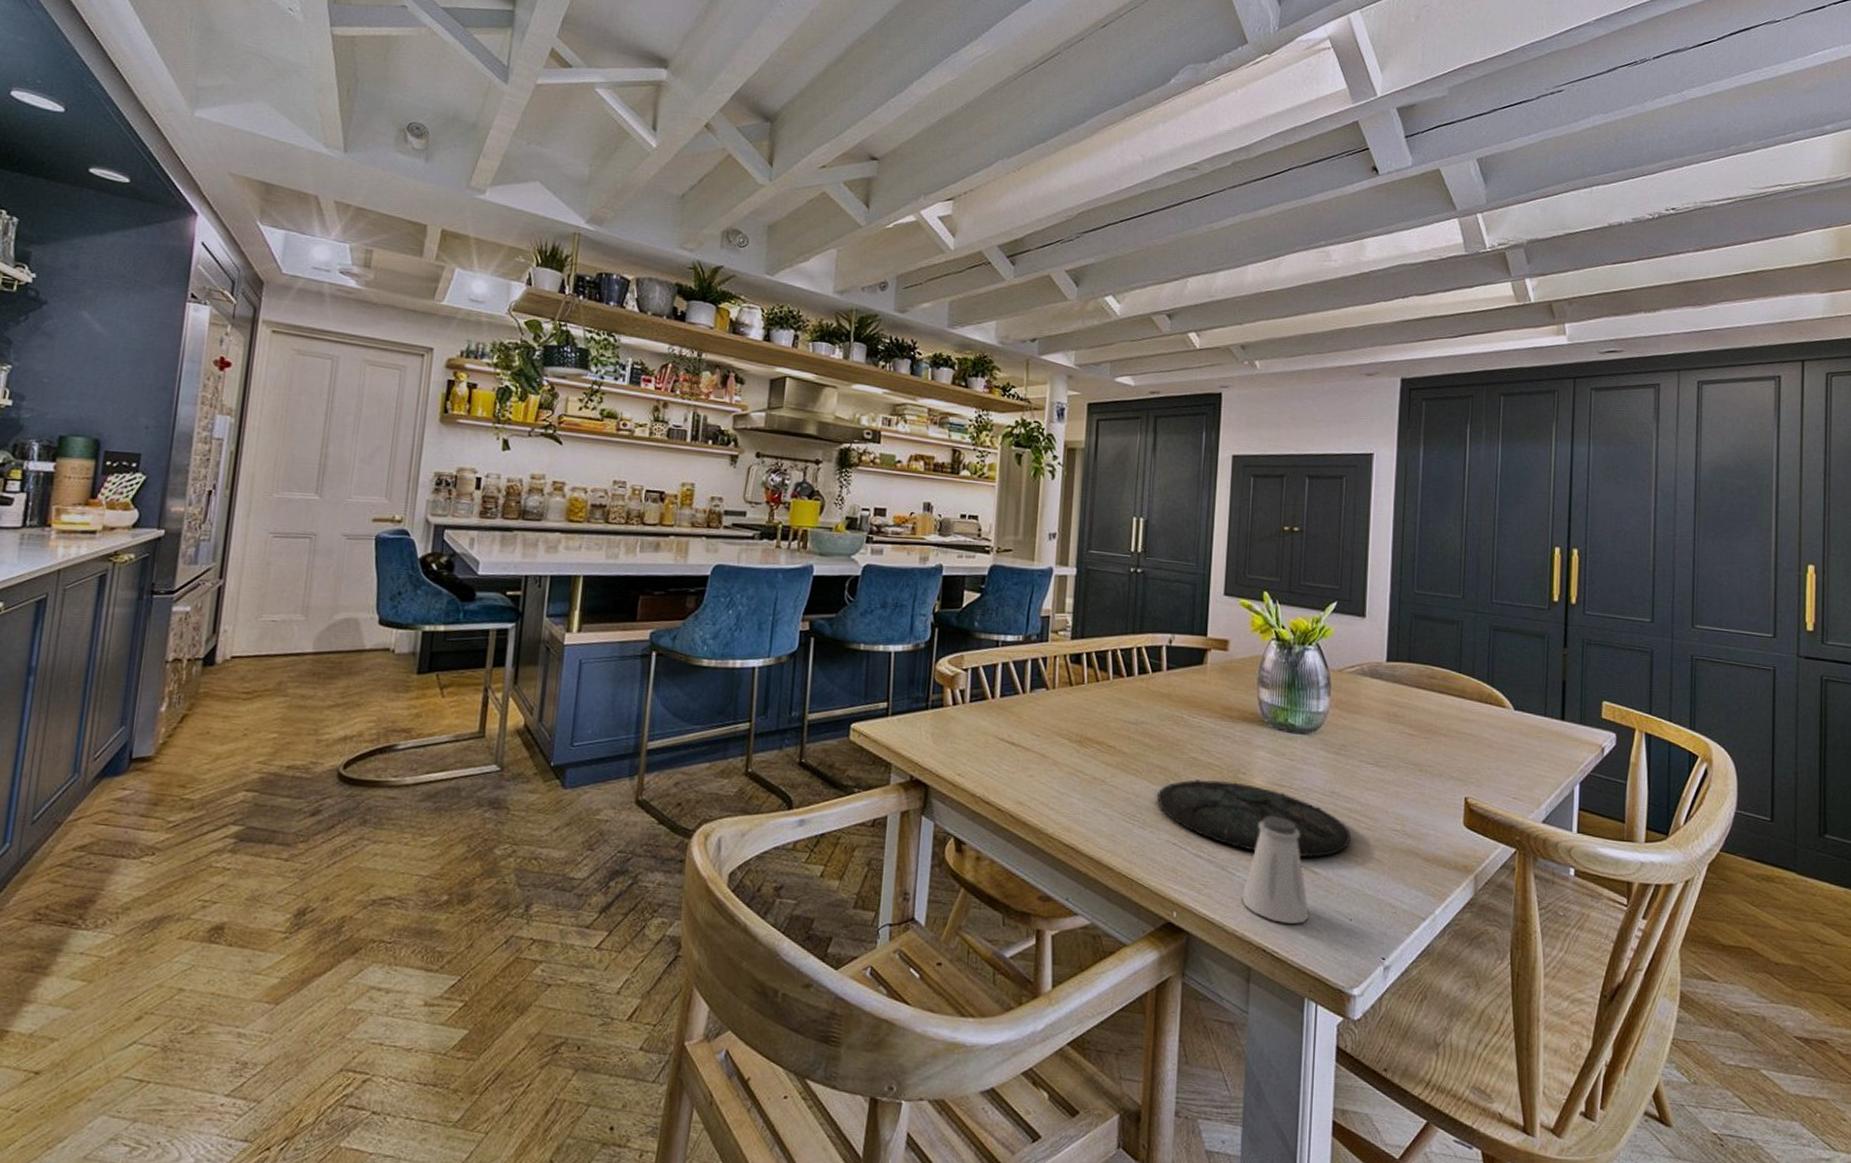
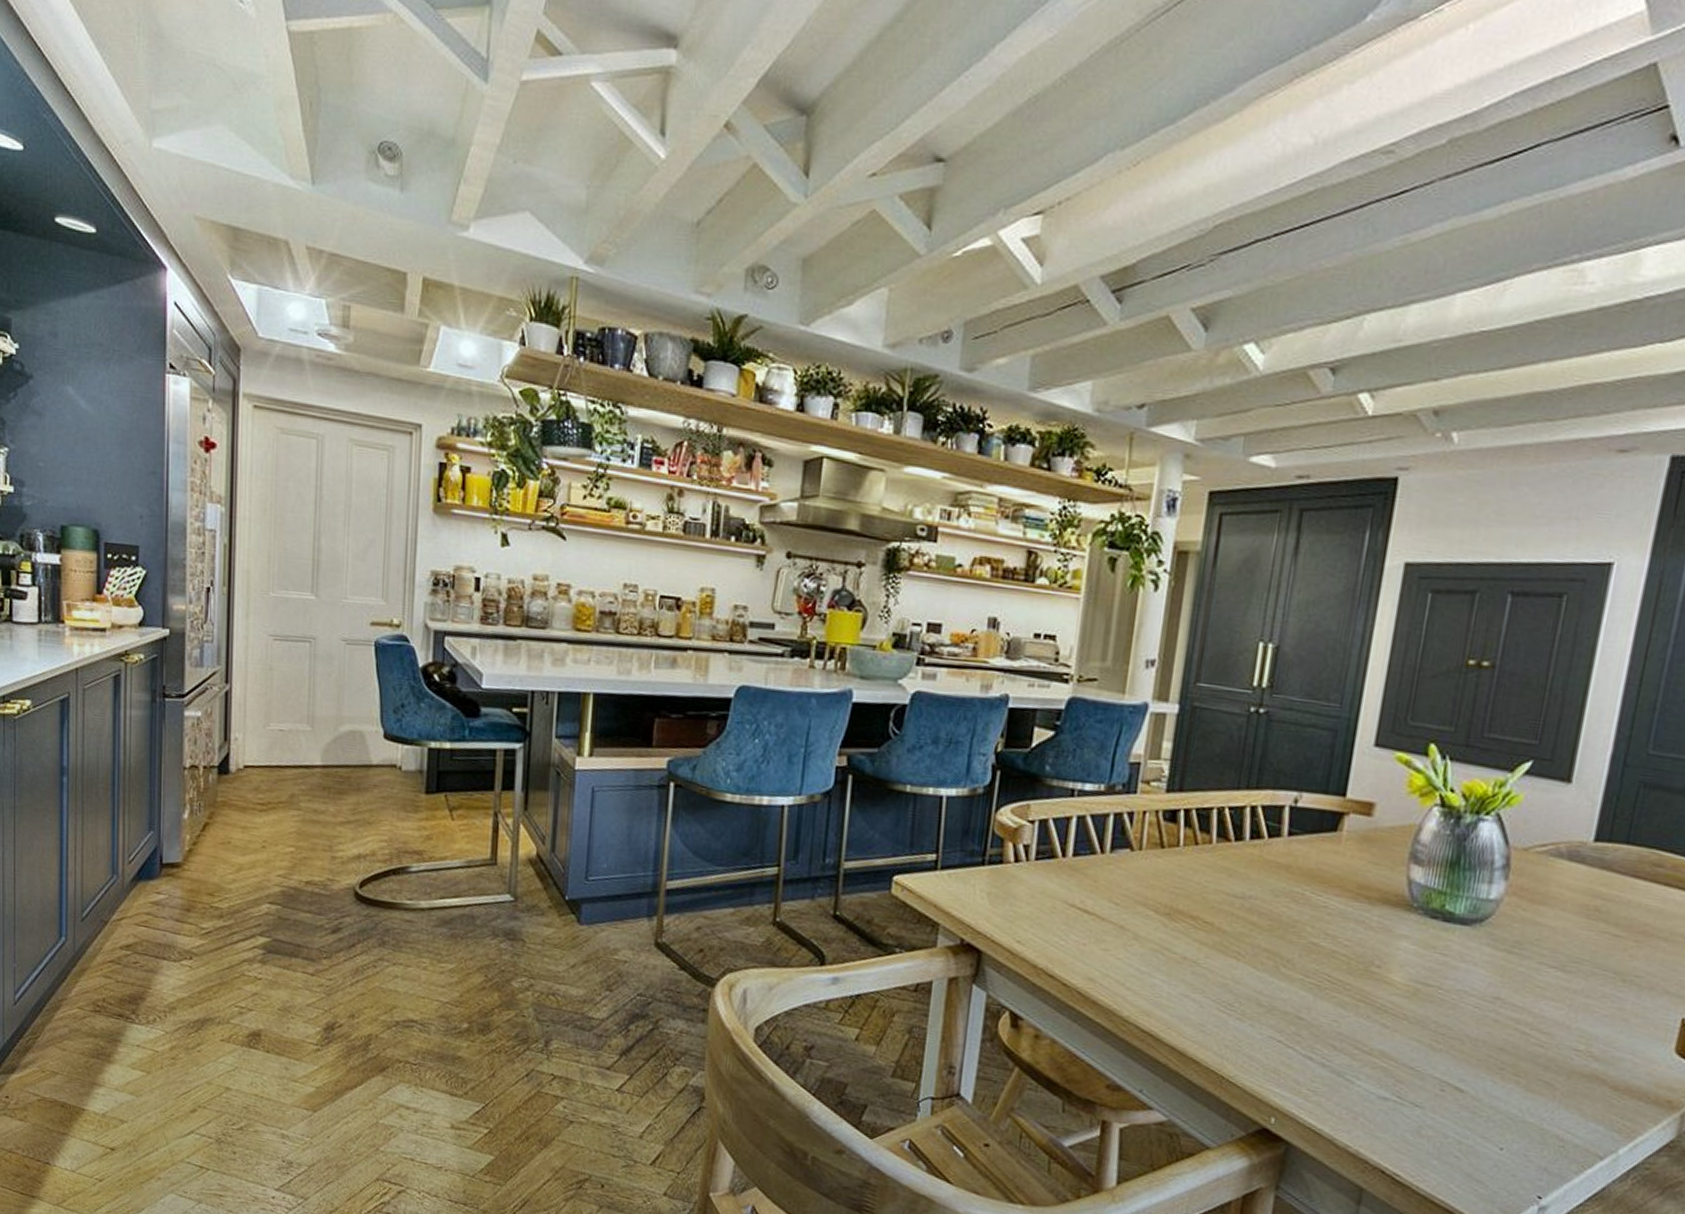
plate: present [1157,779,1352,858] -> none [1262,969,1515,1073]
saltshaker: present [1242,815,1309,924] -> none [1360,1019,1447,1147]

